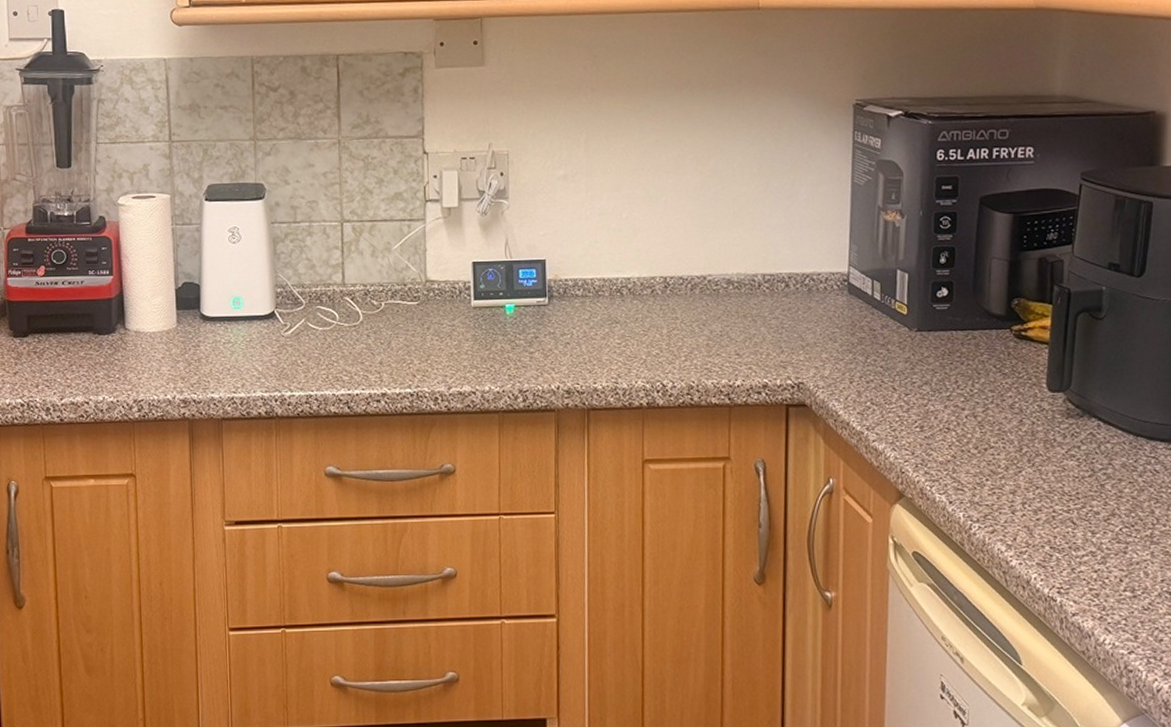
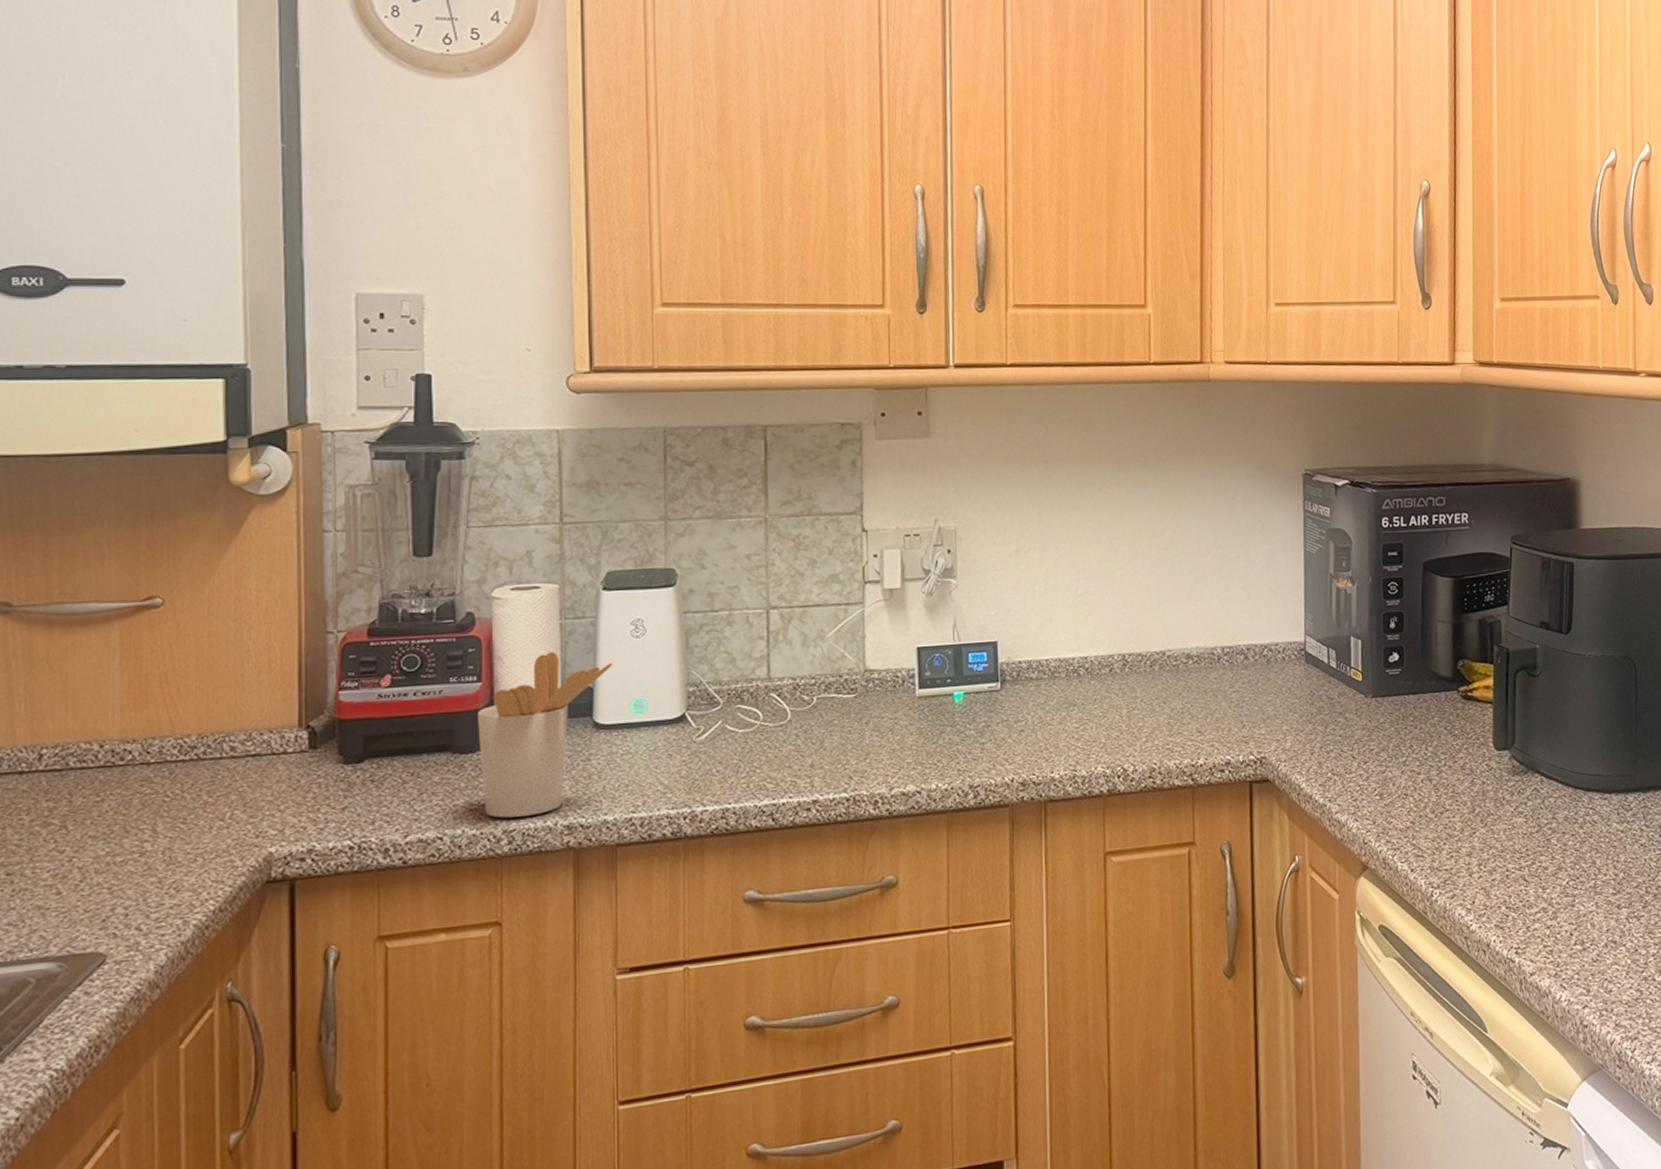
utensil holder: none [111,253,215,390] -> present [478,652,613,818]

